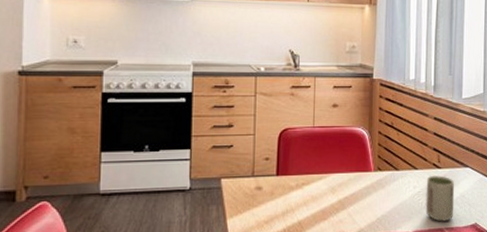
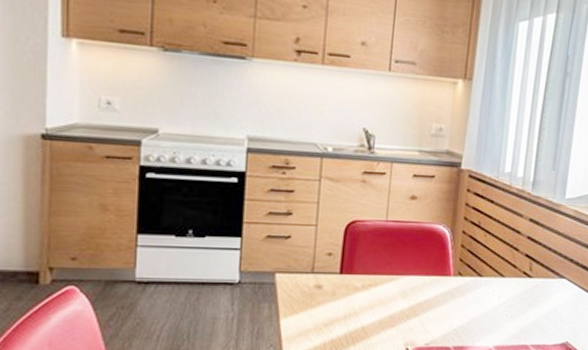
cup: present [425,175,455,222] -> none [510,284,547,338]

